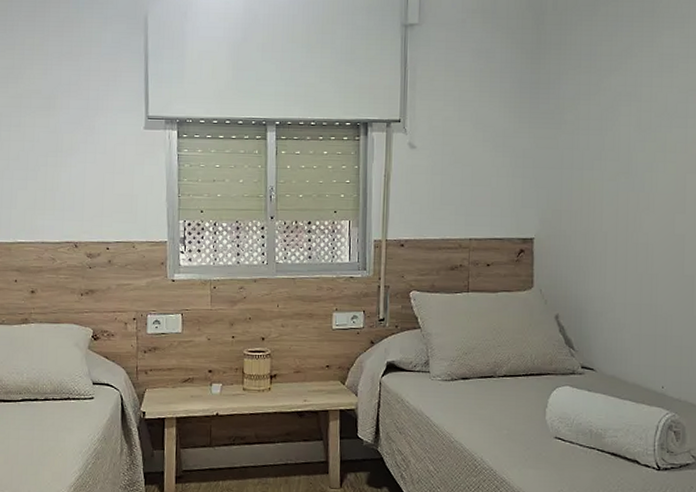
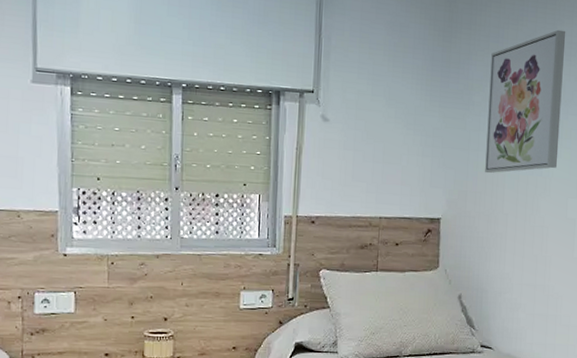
wall art: none [580,42,666,192] -> present [485,29,566,174]

